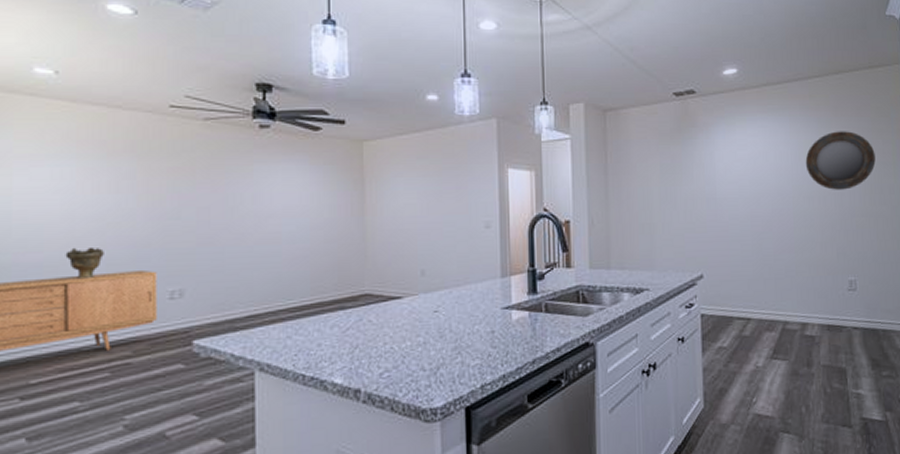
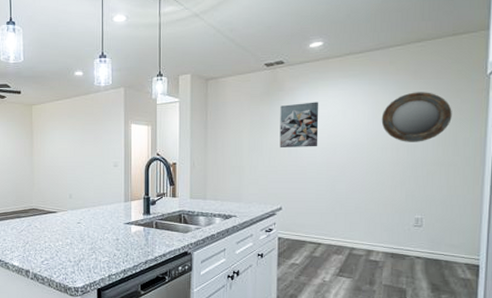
wall art: none [694,141,740,198] -> present [279,102,319,147]

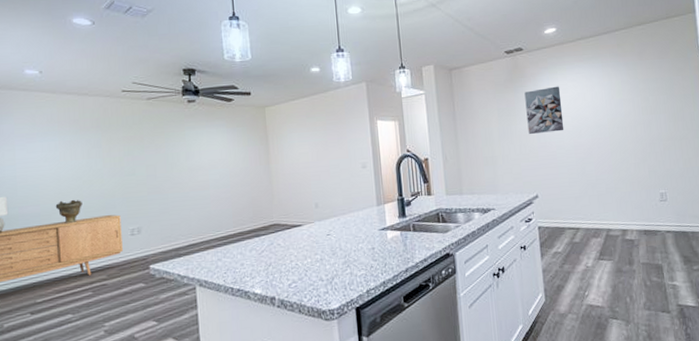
home mirror: present [381,92,452,142] -> none [617,71,677,120]

